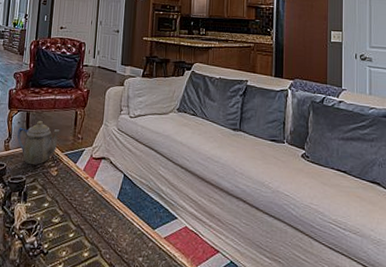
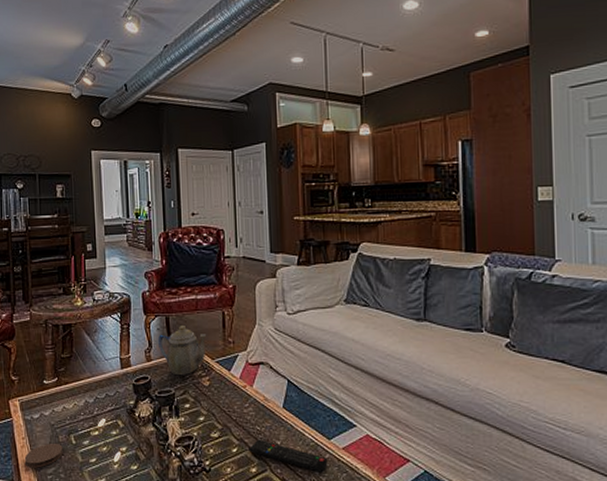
remote control: none [84,226,151,259] -> present [249,439,328,473]

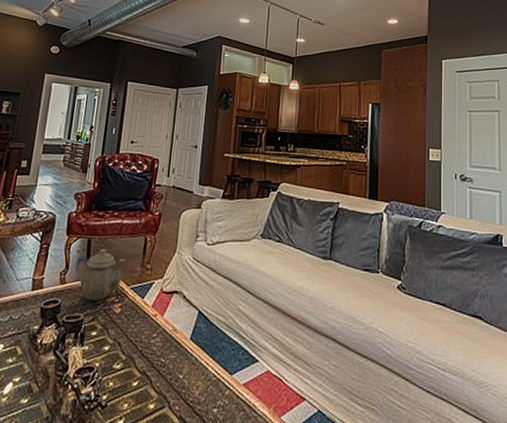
remote control: present [249,439,328,473] -> none [149,372,227,410]

